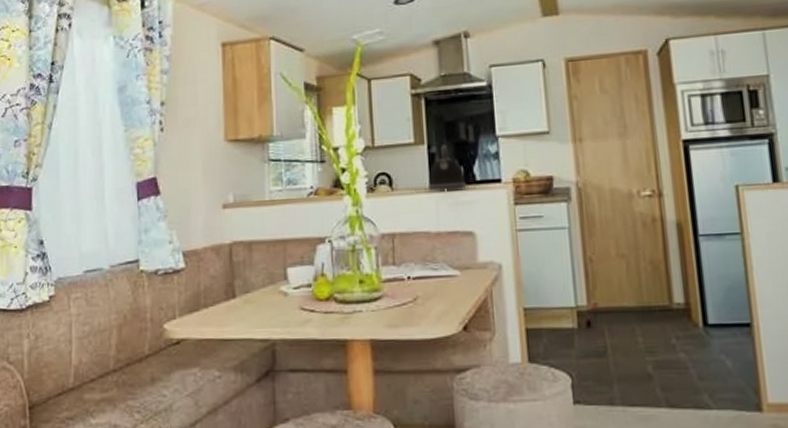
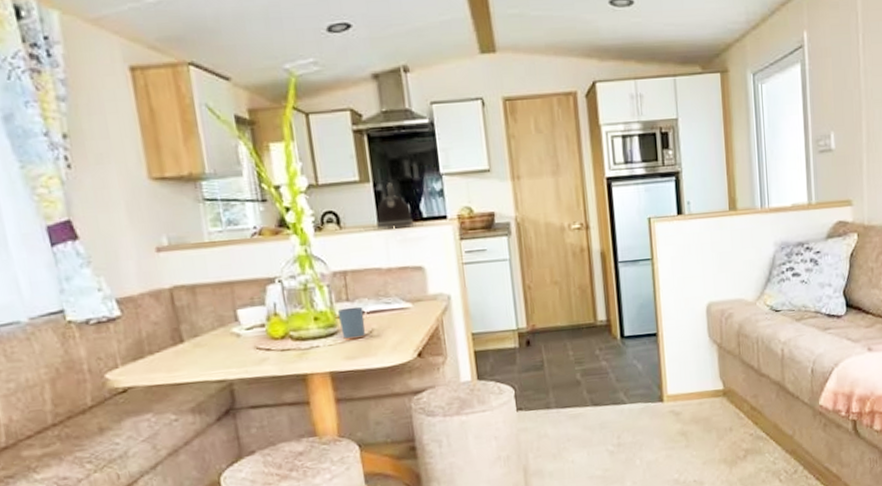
mug: none [383,271,410,306] -> present [337,306,366,340]

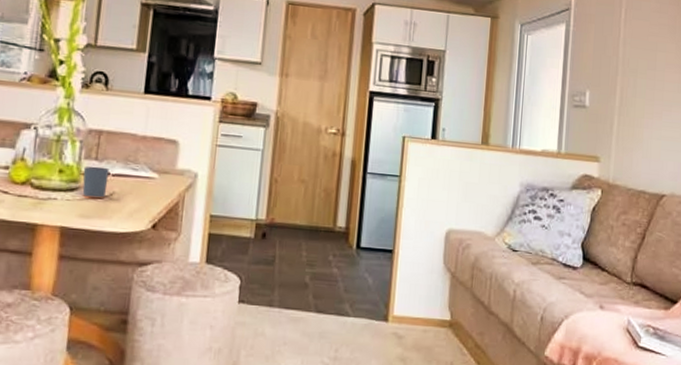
kettle: present [375,182,413,229] -> none [141,56,179,100]

